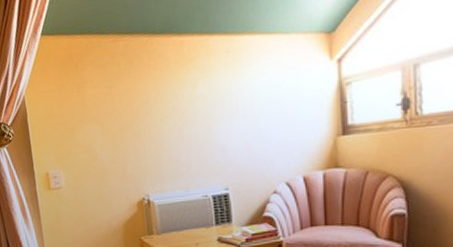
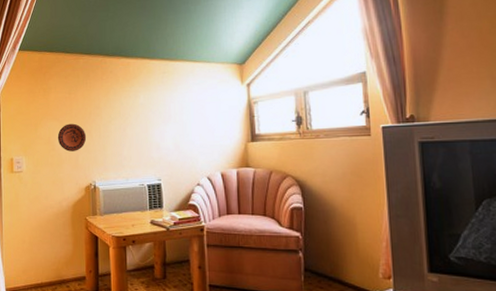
decorative plate: none [99,125,135,161] -> present [57,123,87,151]

